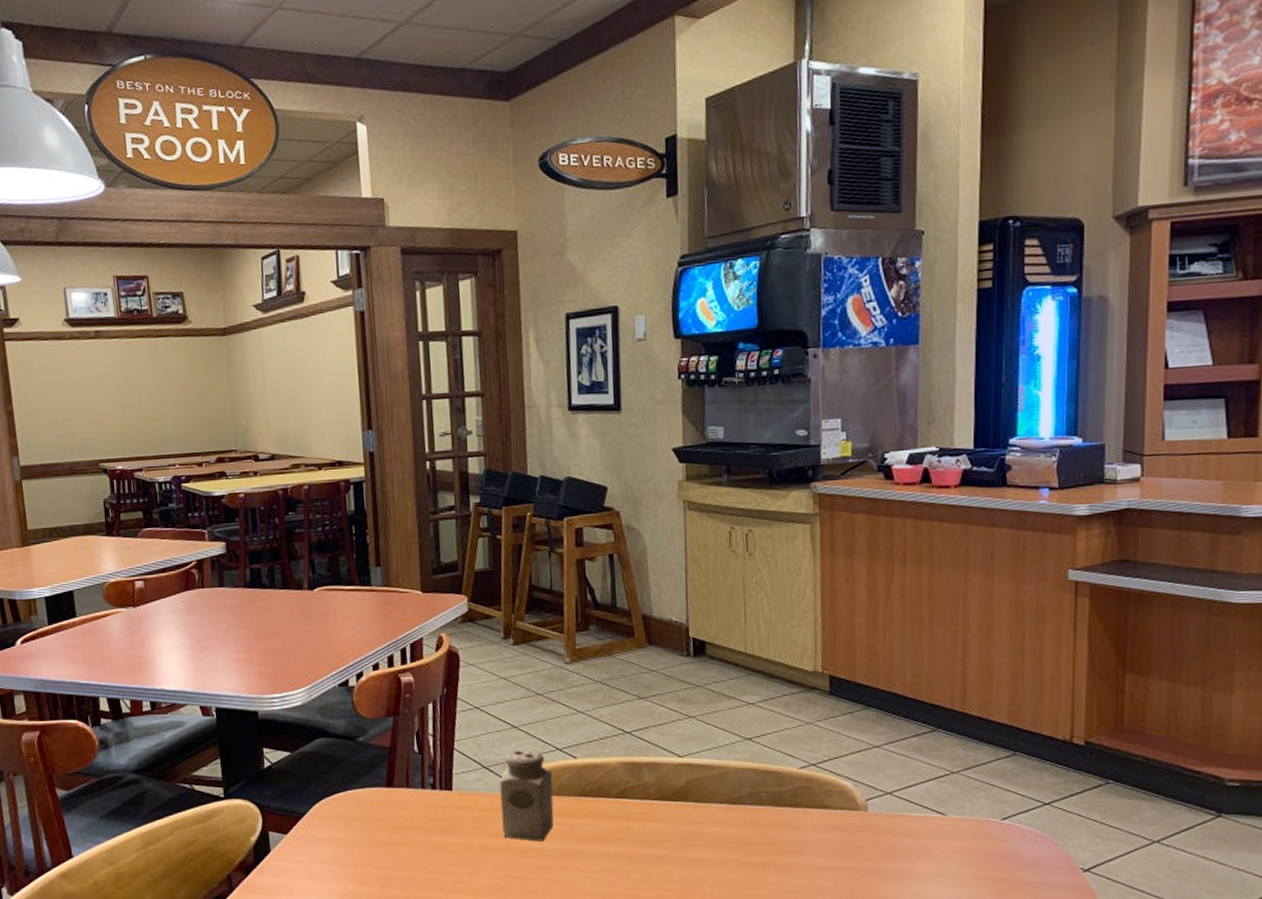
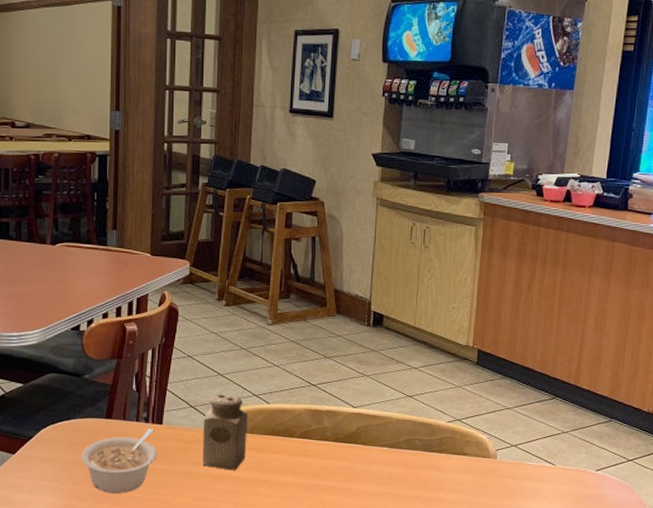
legume: none [362,796,450,875] -> present [81,429,158,494]

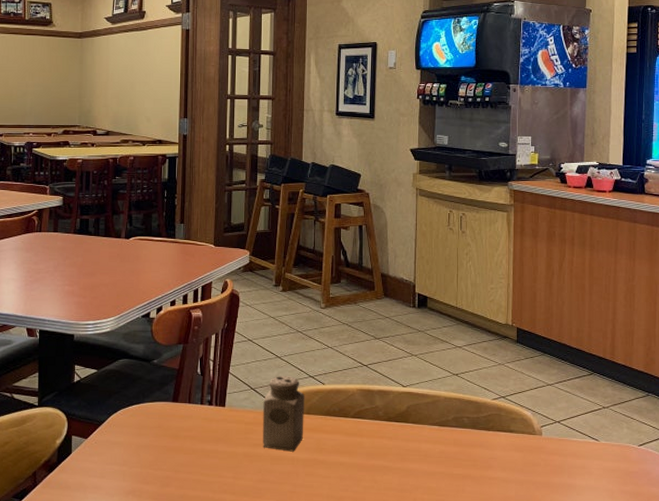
legume: present [81,429,158,494] -> none [149,411,221,477]

